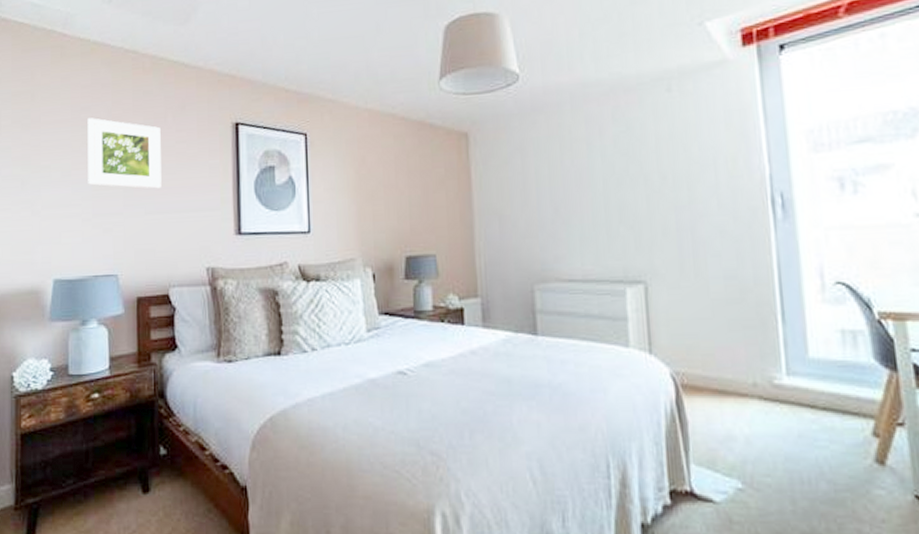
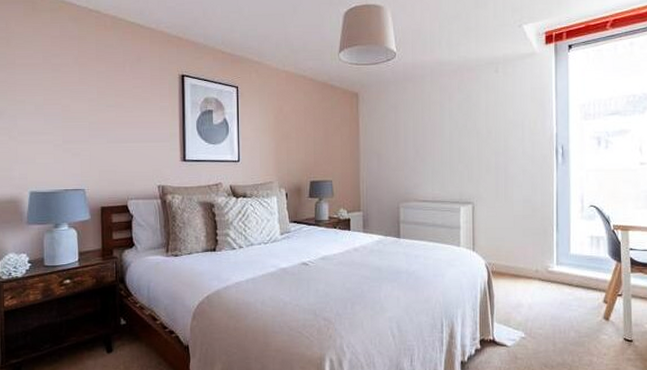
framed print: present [87,118,162,189] -> none [57,63,121,123]

